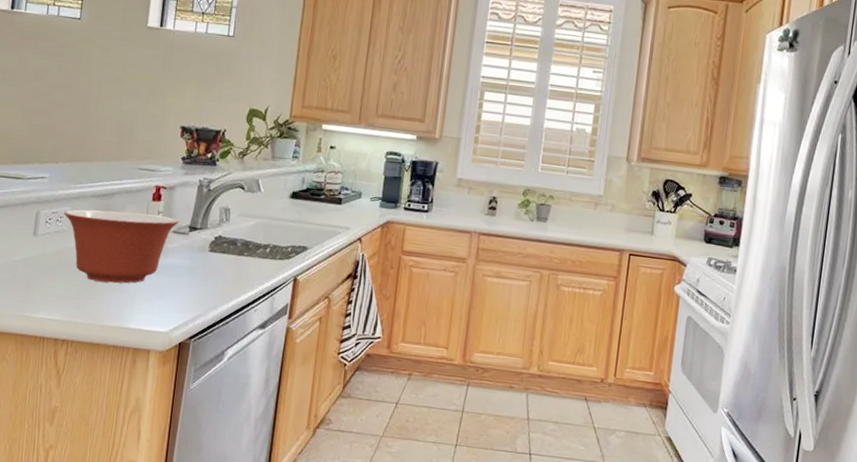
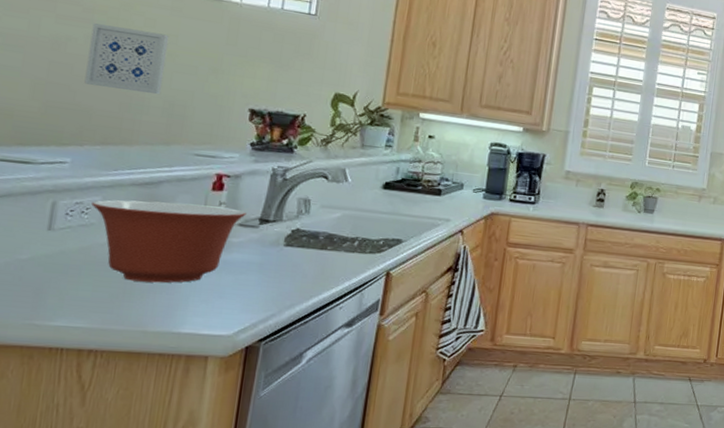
wall art: none [58,56,120,117] -> present [84,23,170,95]

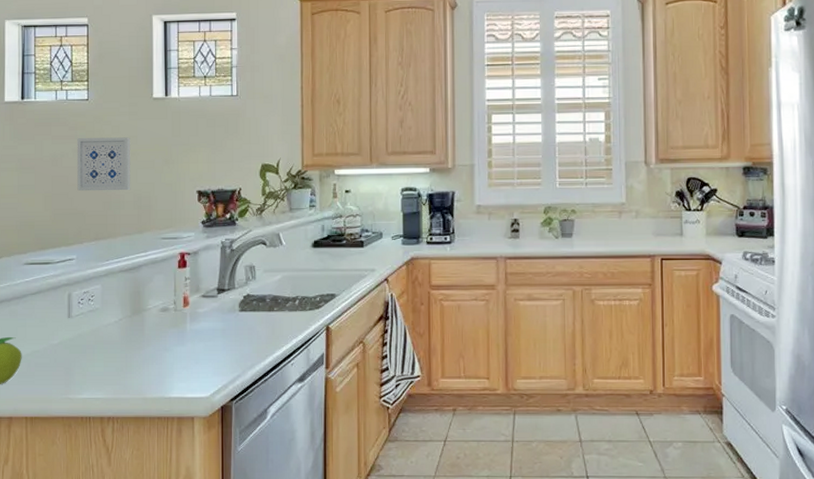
mixing bowl: present [92,200,247,283] -> none [95,282,207,355]

